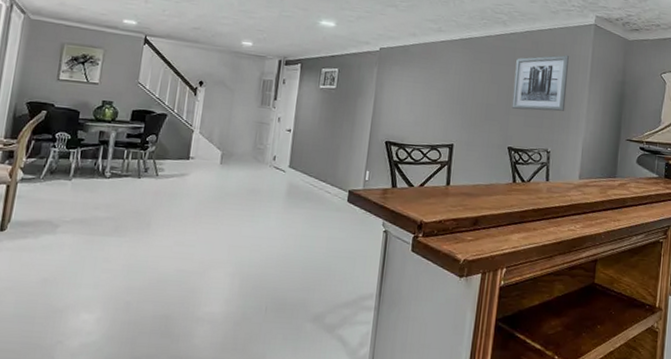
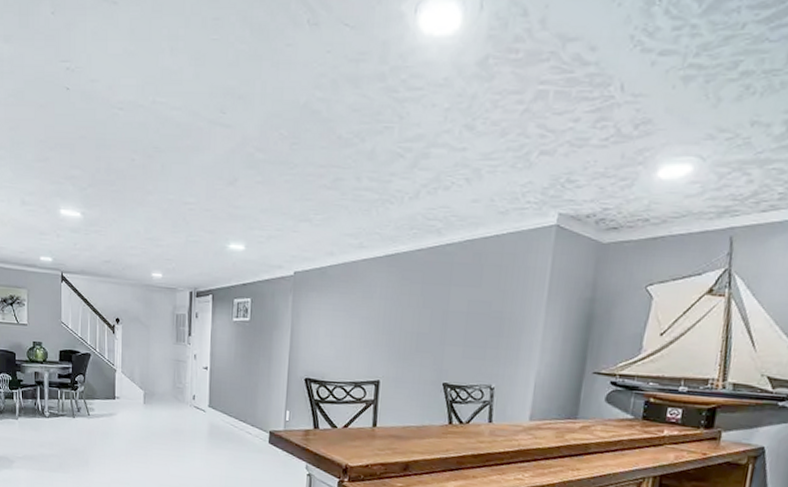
wall art: present [512,55,570,112] -> none [447,268,522,340]

